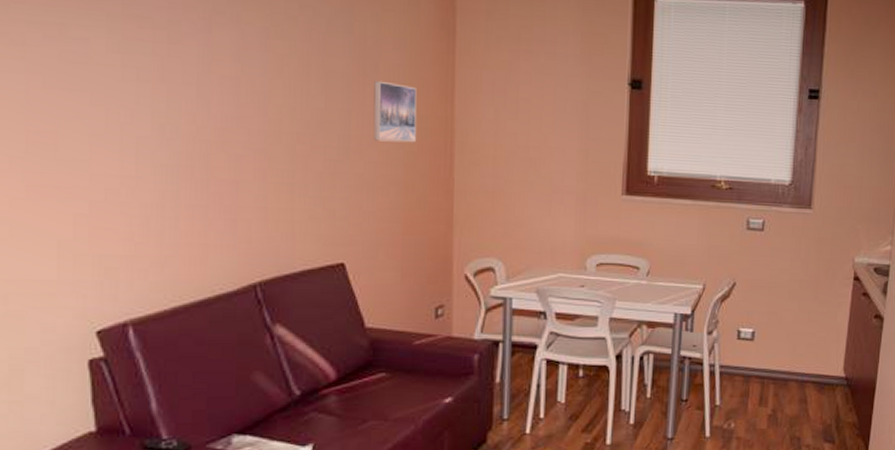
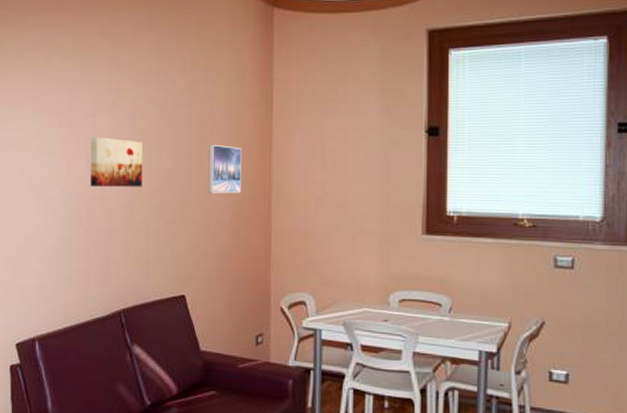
wall art: none [204,59,283,129] -> present [90,137,143,187]

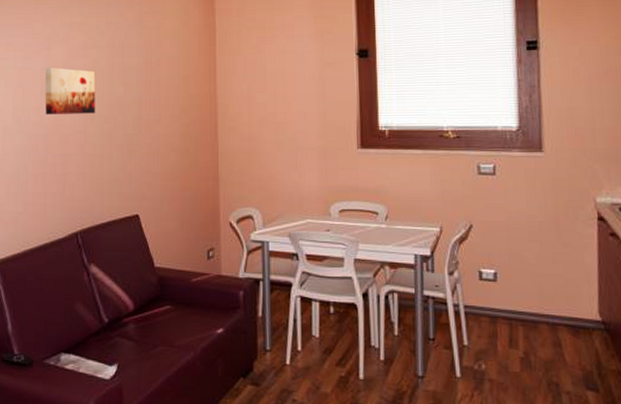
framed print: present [208,144,242,194] -> none [157,71,188,117]

